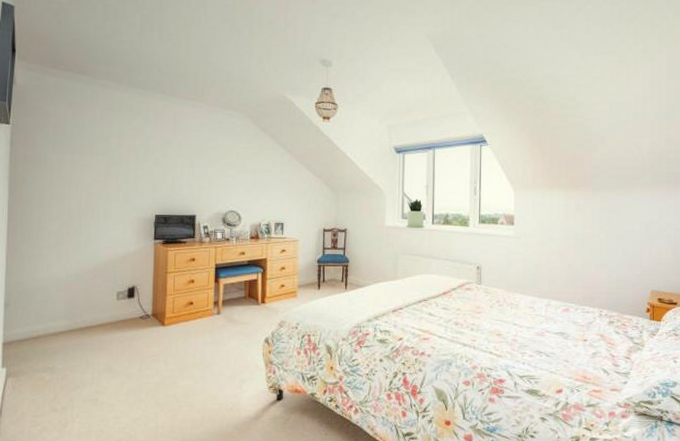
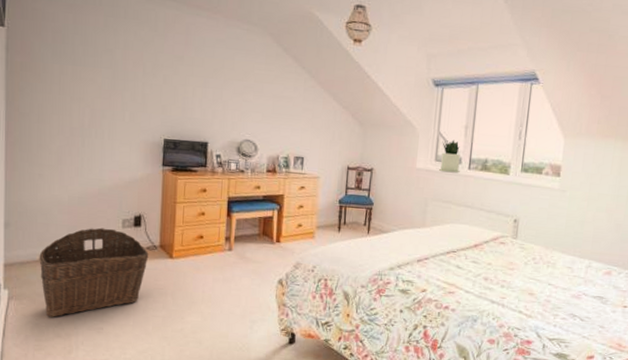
wicker basket: none [37,301,142,392] -> present [39,227,149,317]

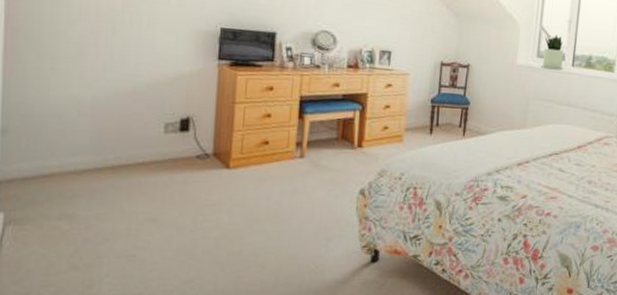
wicker basket: present [39,227,149,317] -> none [49,133,199,245]

